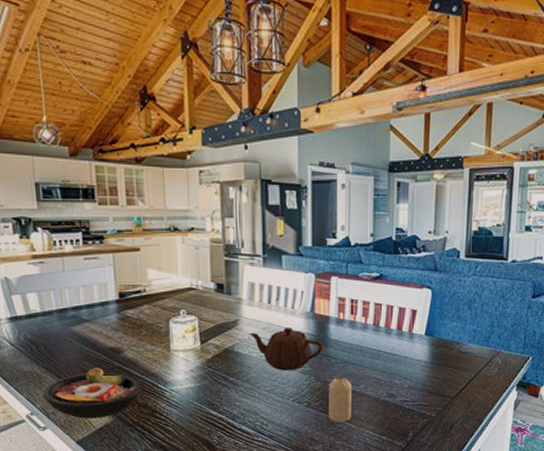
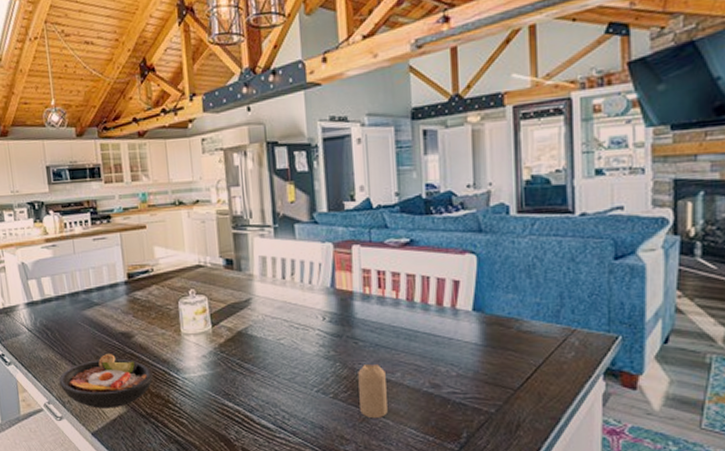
teapot: present [250,328,324,371] -> none [264,306,349,356]

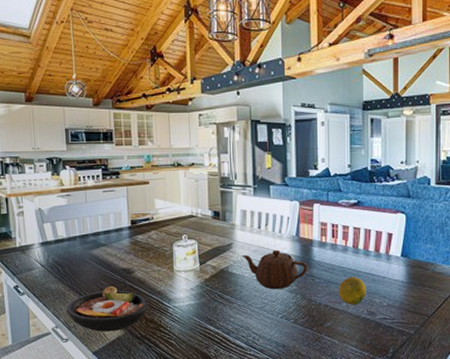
teapot: none [264,306,349,356] -> present [243,250,308,290]
candle: present [358,364,388,419] -> none [314,297,335,339]
fruit: none [389,338,428,375] -> present [338,276,366,305]

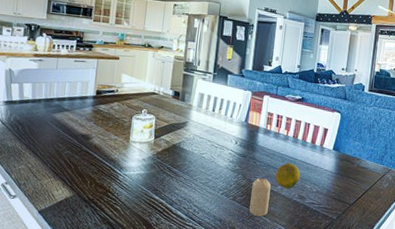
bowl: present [66,286,149,332] -> none [19,149,101,193]
teapot: present [243,250,308,290] -> none [195,132,252,169]
candle: none [314,297,335,339] -> present [249,178,271,217]

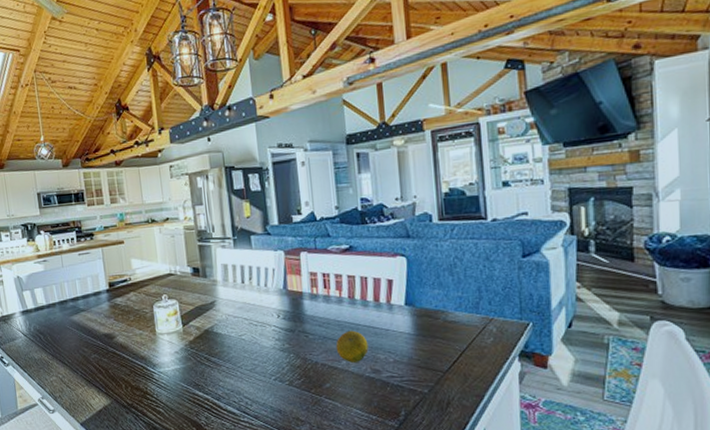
candle: present [249,178,271,217] -> none [309,354,336,402]

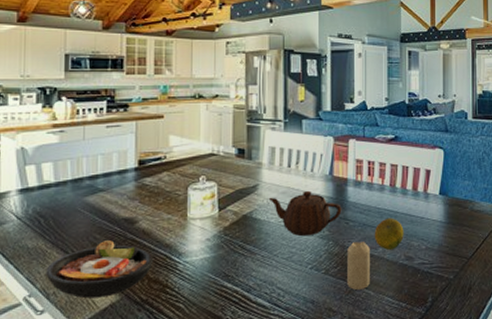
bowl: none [51,353,134,402] -> present [45,240,154,299]
teapot: none [227,306,300,350] -> present [269,191,342,237]
candle: none [309,354,336,402] -> present [347,242,370,291]

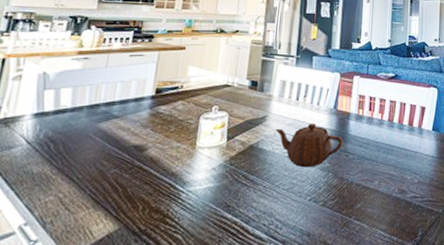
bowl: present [45,240,154,299] -> none [45,168,158,228]
candle: present [347,242,370,291] -> none [343,174,367,224]
fruit: present [374,217,404,250] -> none [371,151,399,183]

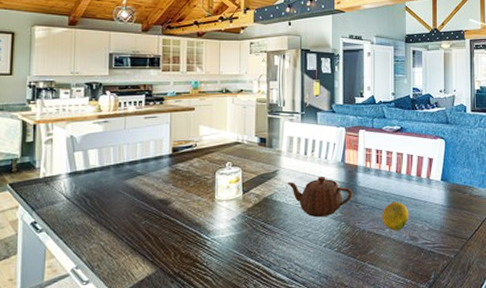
fruit: none [371,151,399,183] -> present [382,201,409,231]

